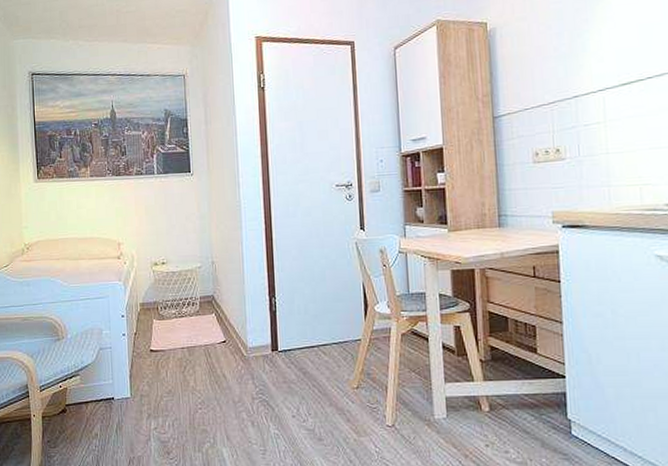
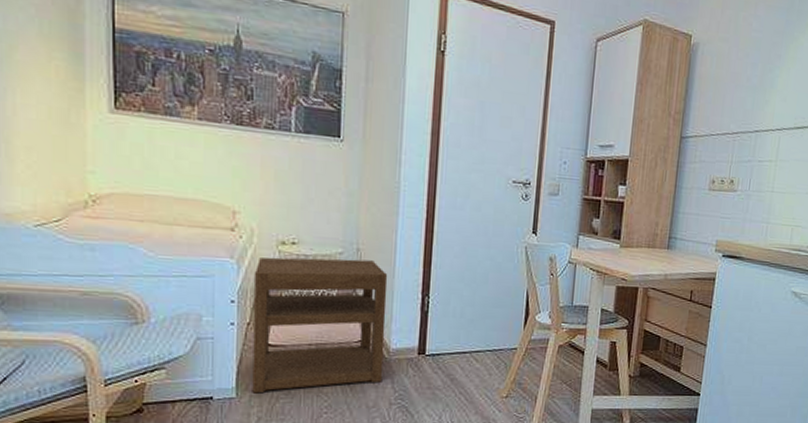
nightstand: none [136,271,244,393] -> present [252,257,388,394]

